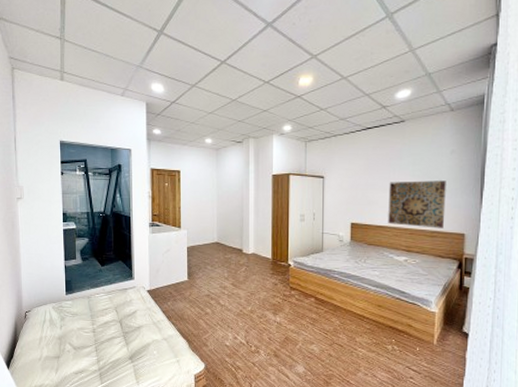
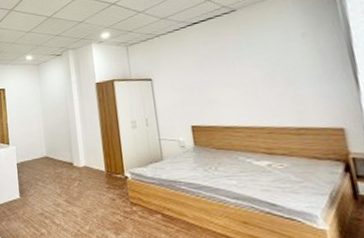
wall art: present [388,180,446,228] -> none [229,68,312,125]

